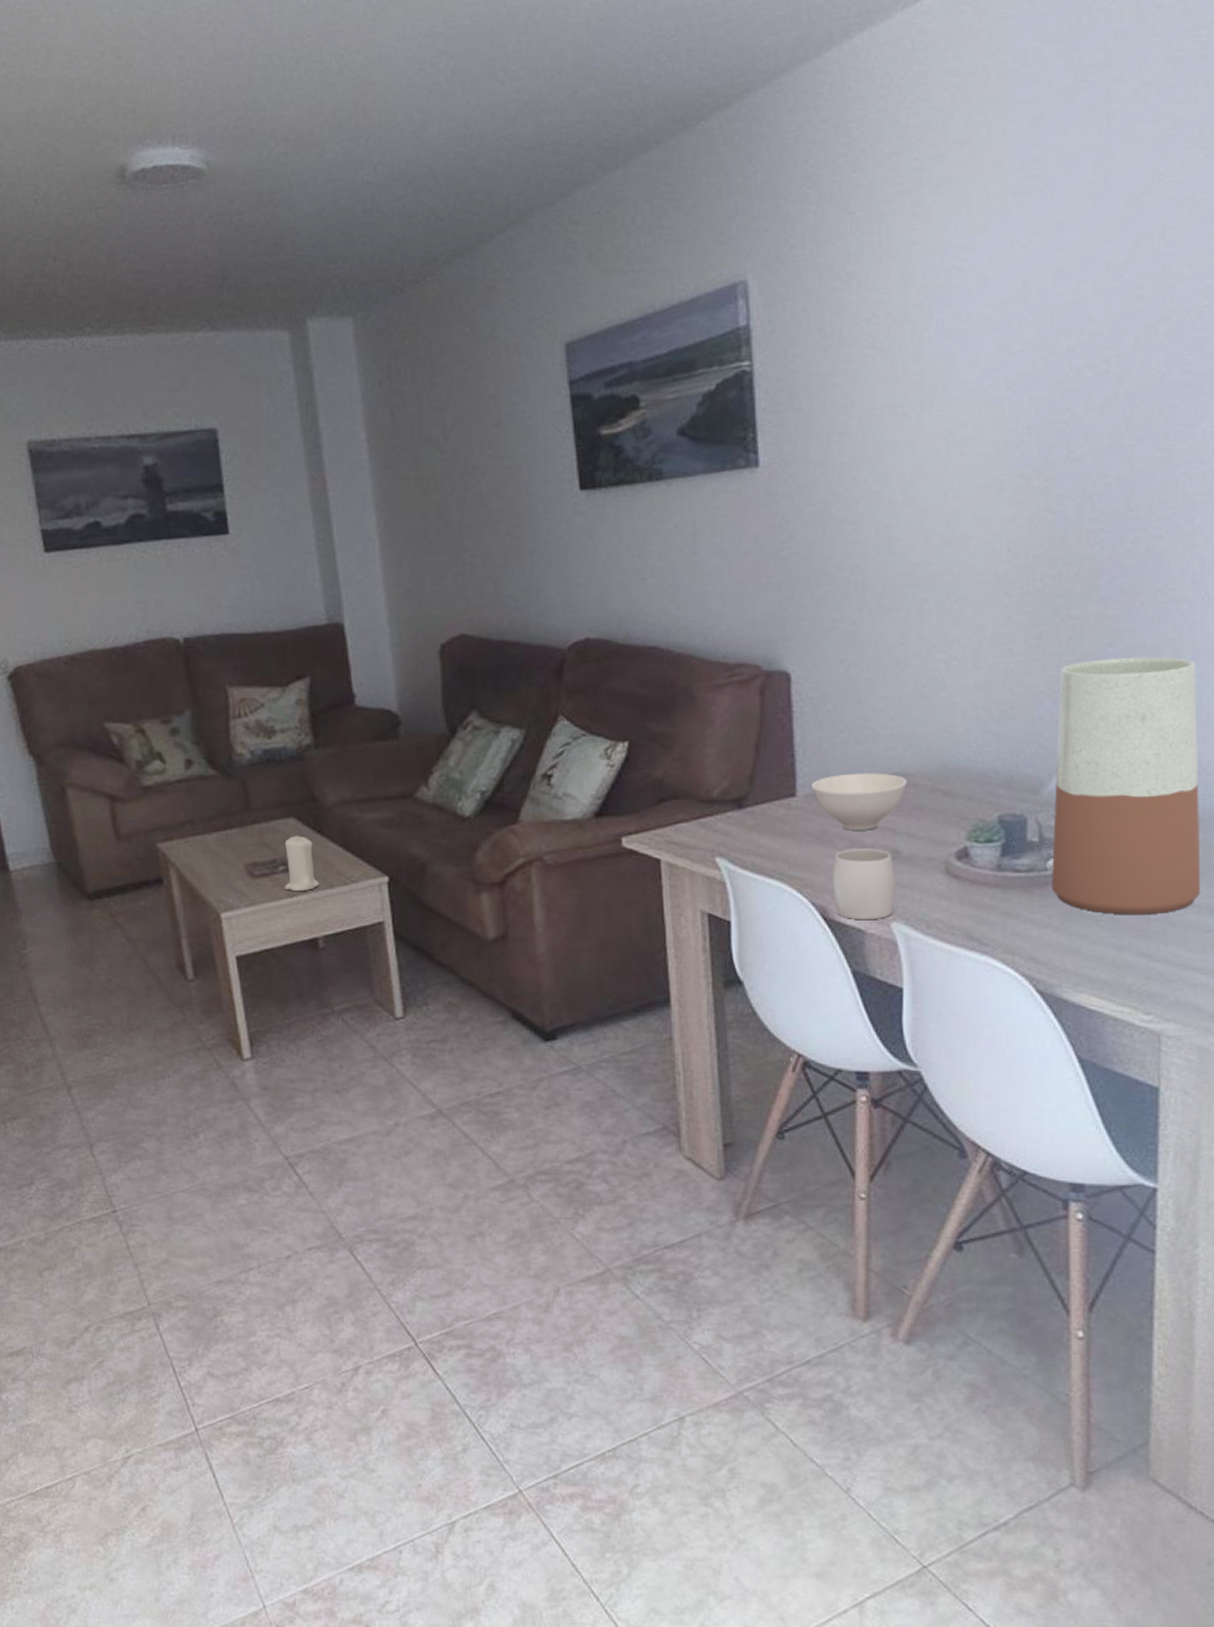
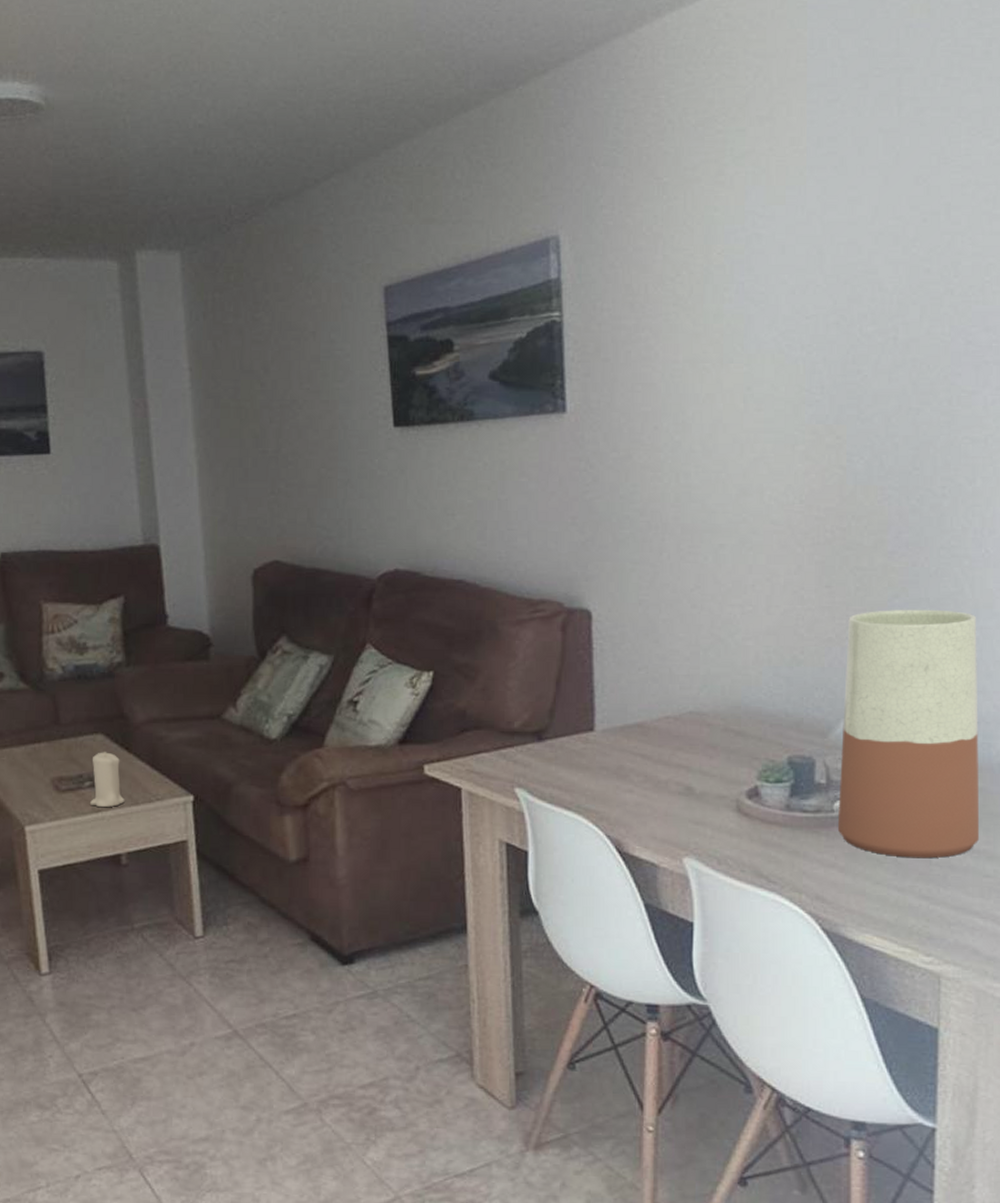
bowl: present [811,773,907,831] -> none [609,710,701,767]
mug: present [832,849,896,921] -> none [627,784,688,855]

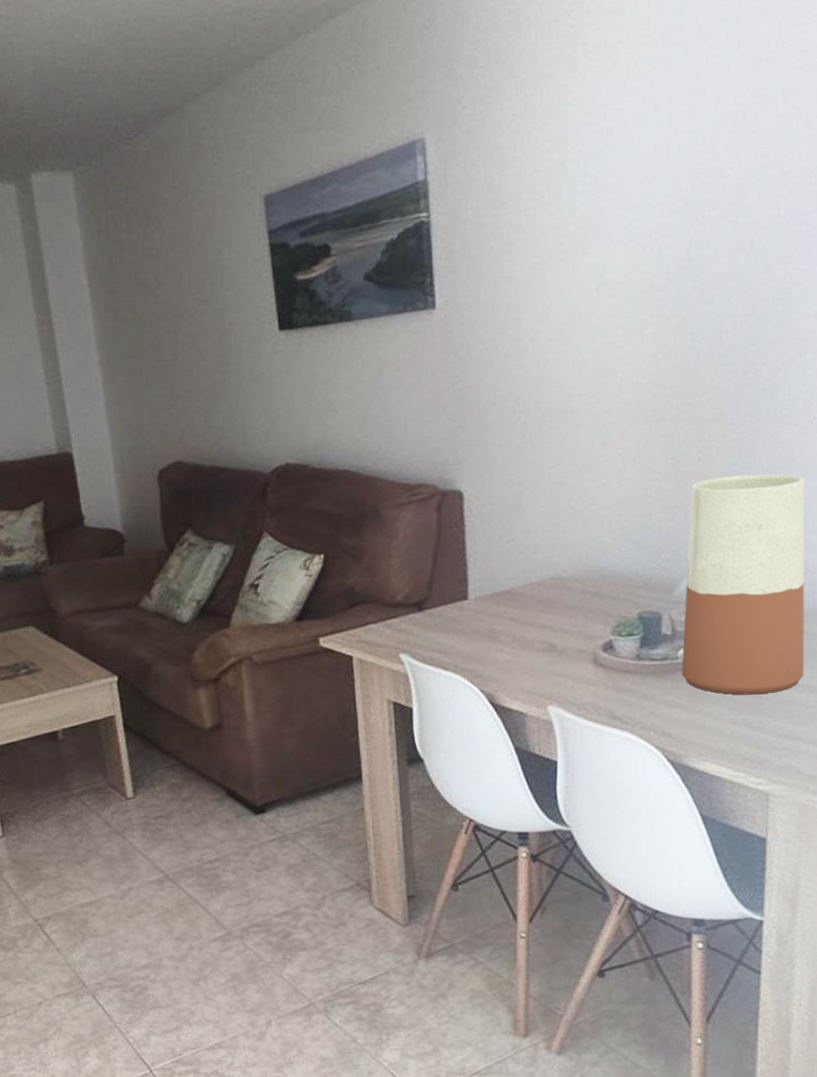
candle: present [89,751,125,808] -> none [26,641,58,692]

